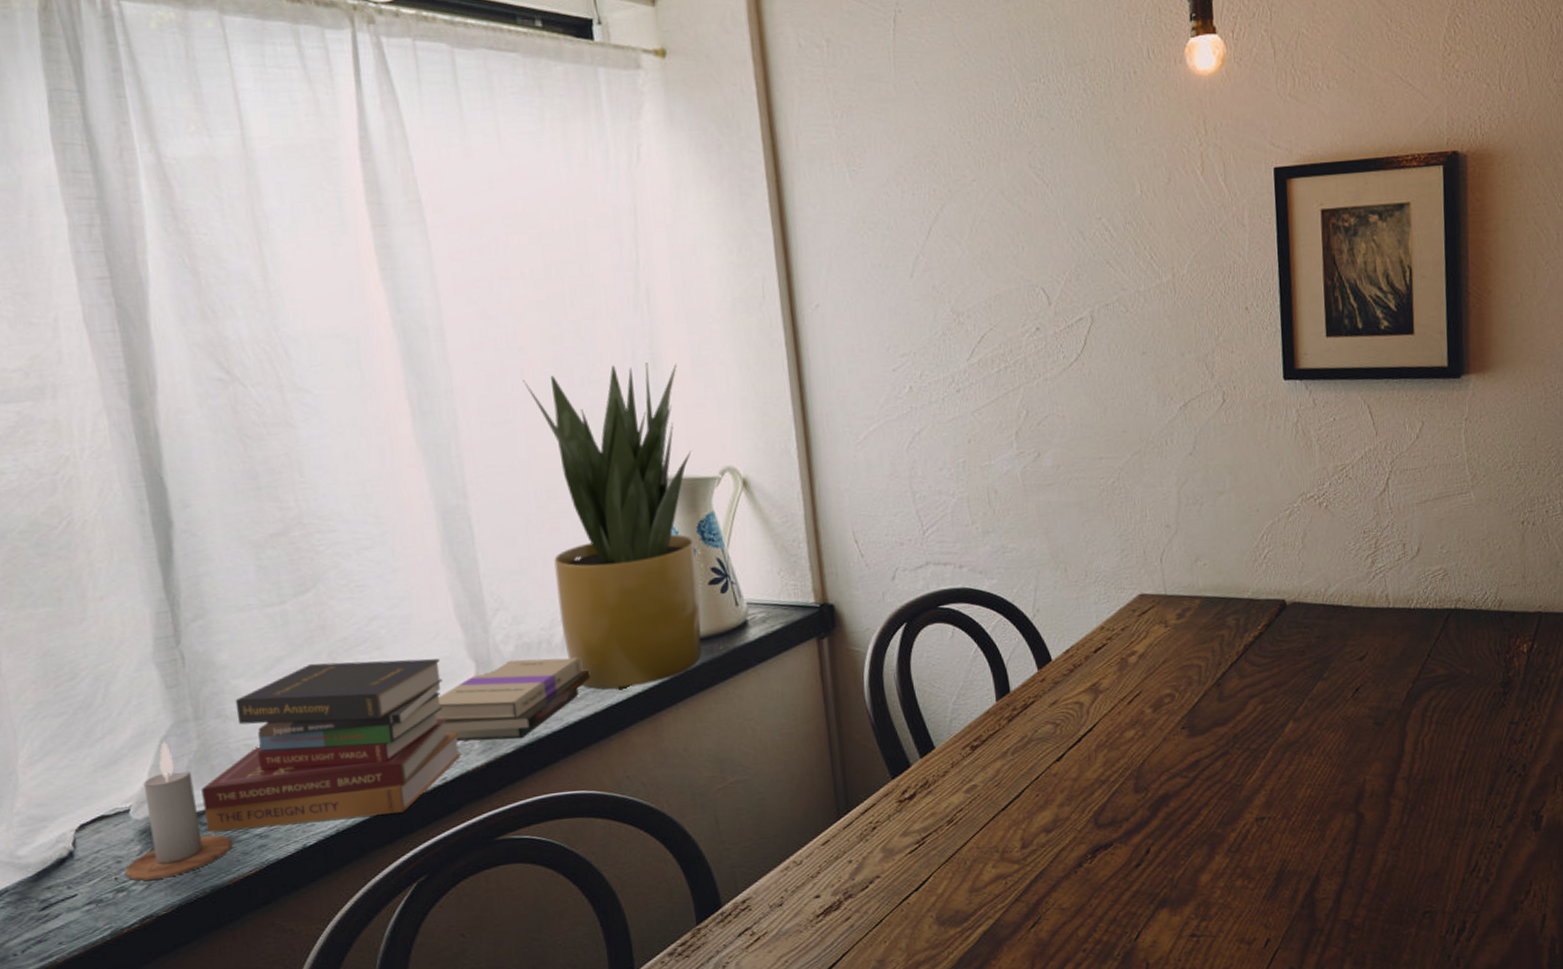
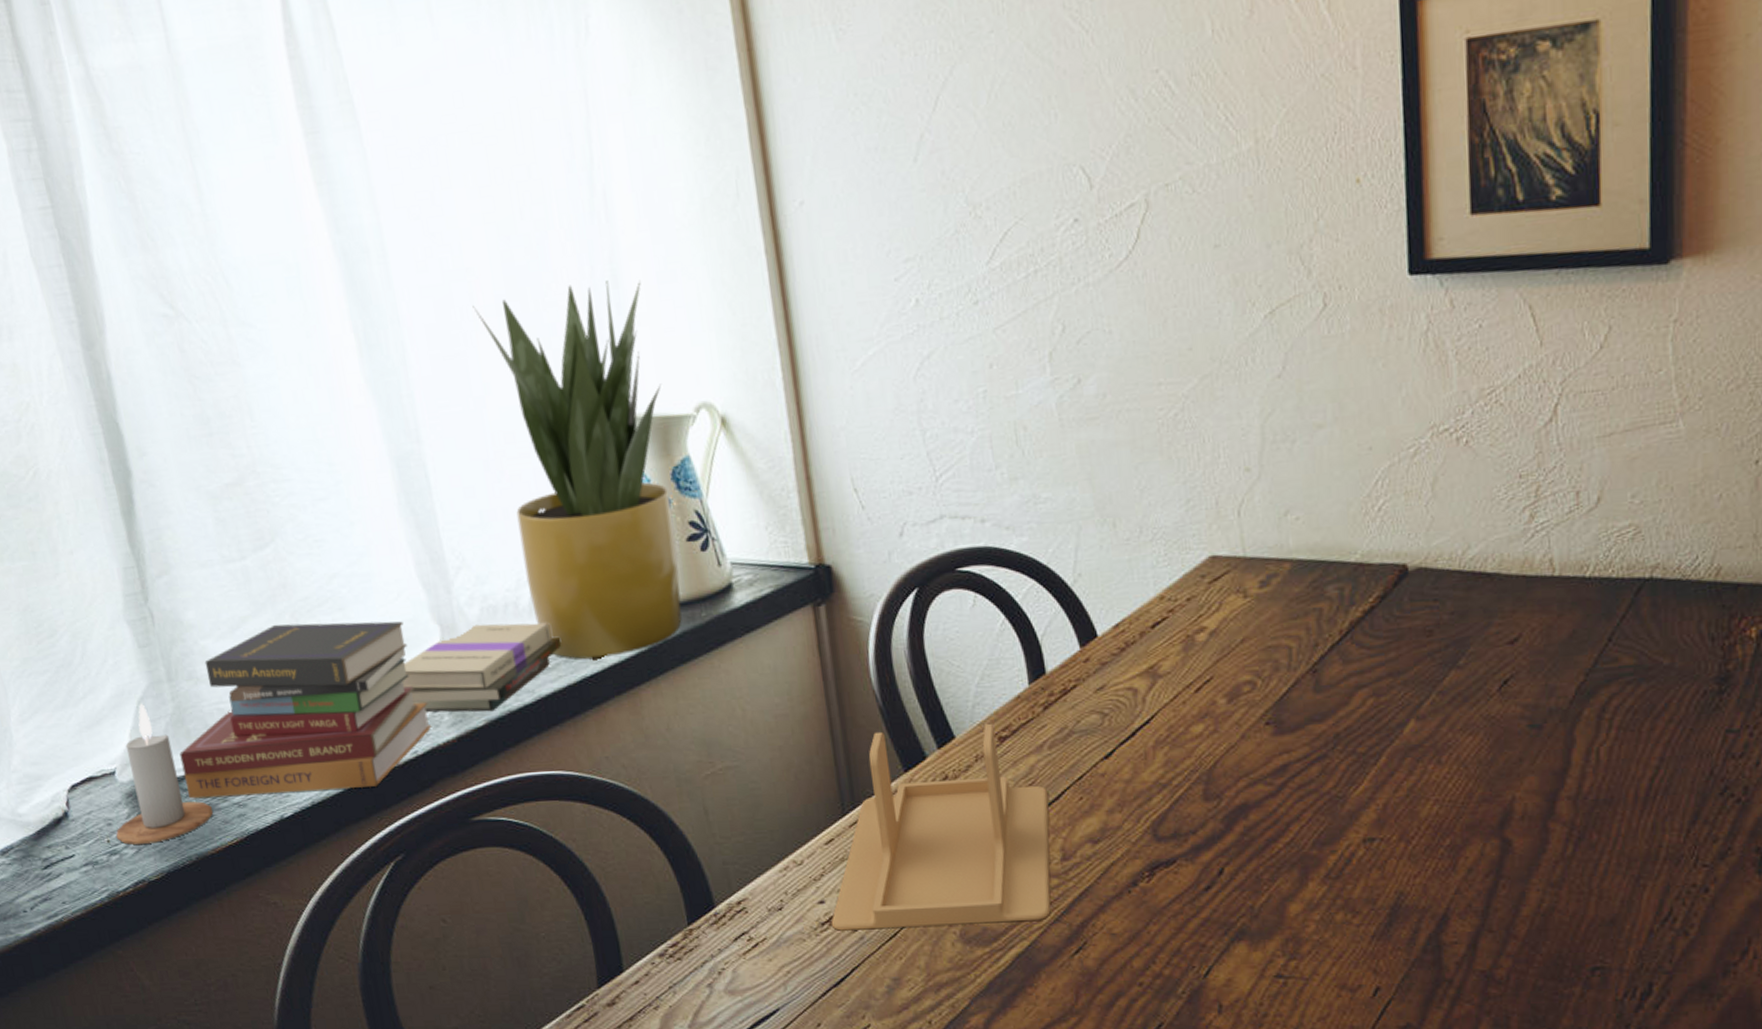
napkin holder: none [825,734,1012,921] -> present [830,723,1051,931]

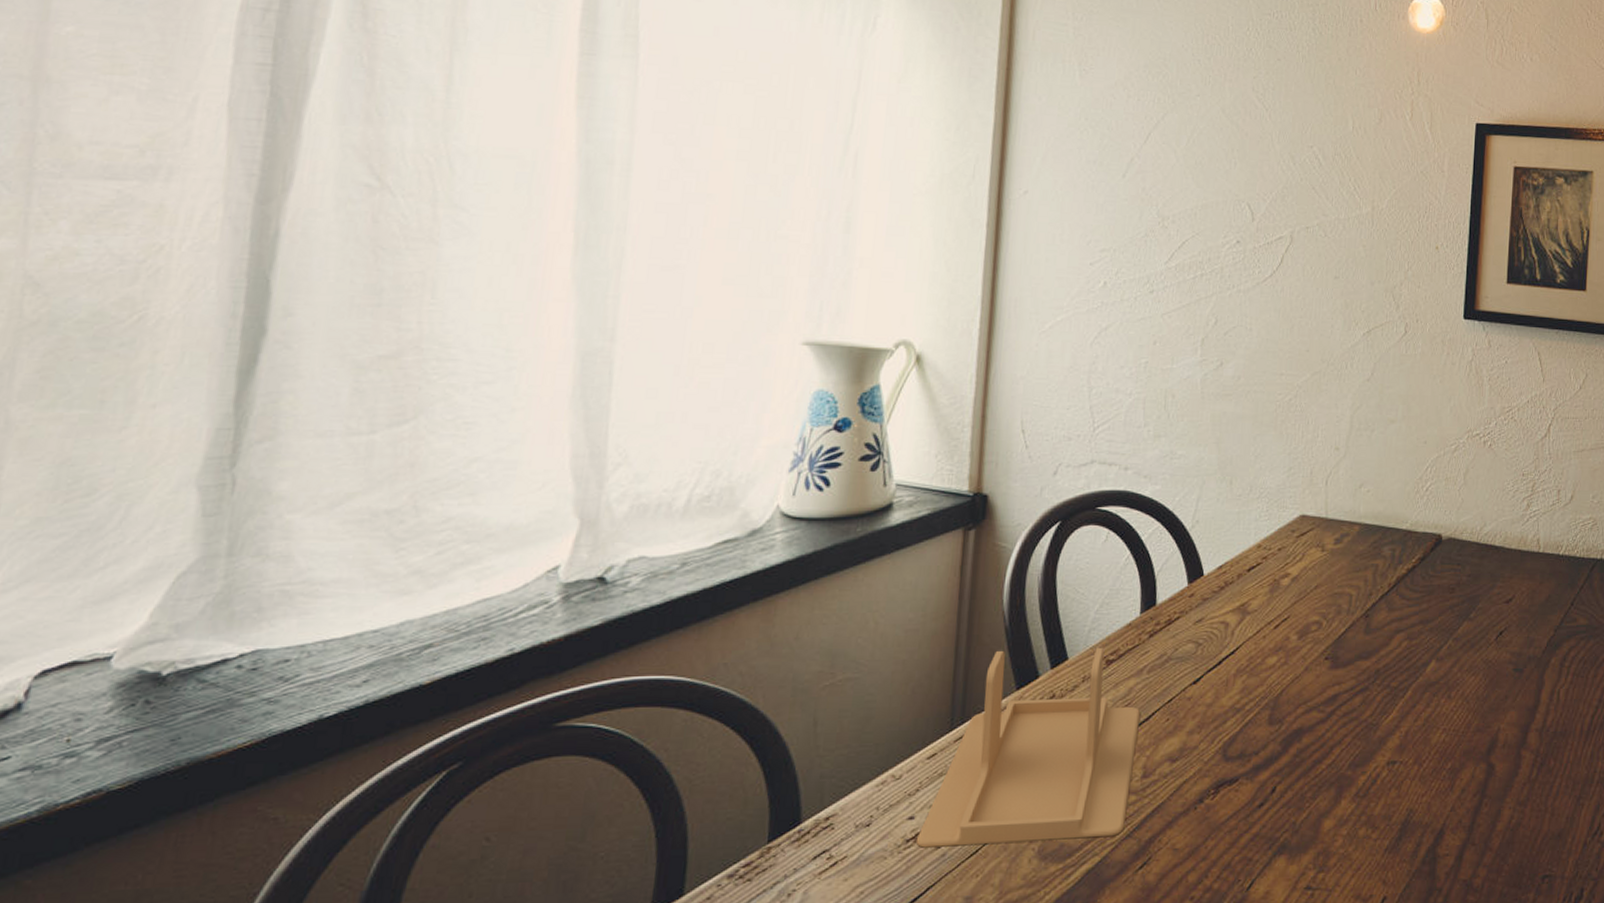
candle: present [116,703,213,845] -> none [81,578,231,746]
books: present [179,621,432,799] -> none [205,504,543,692]
books: present [401,623,562,712] -> none [518,521,709,611]
planter: present [472,280,682,659] -> none [686,223,871,563]

